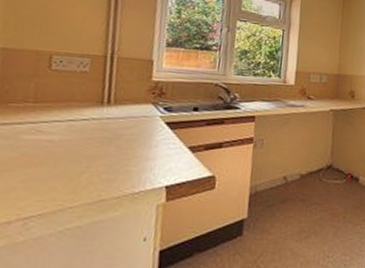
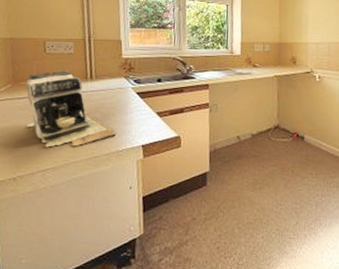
coffee maker: none [9,91,133,188] -> present [26,70,116,148]

